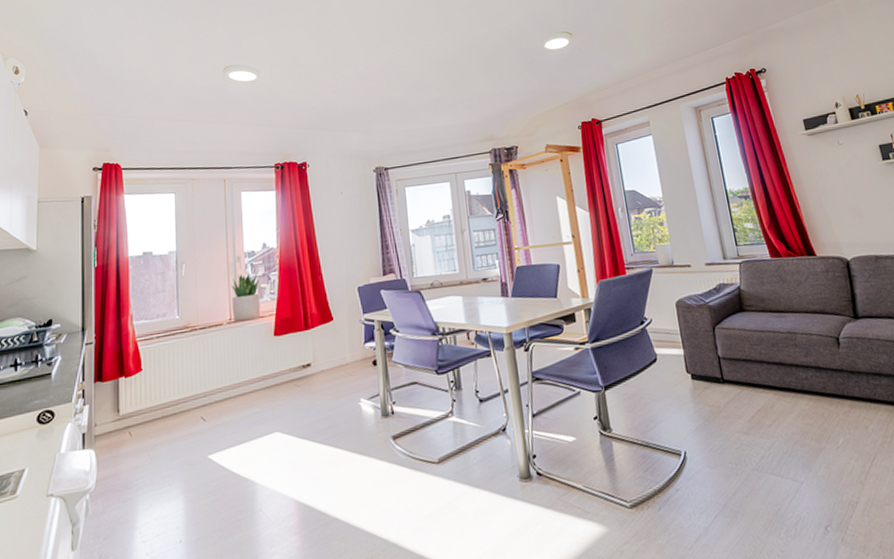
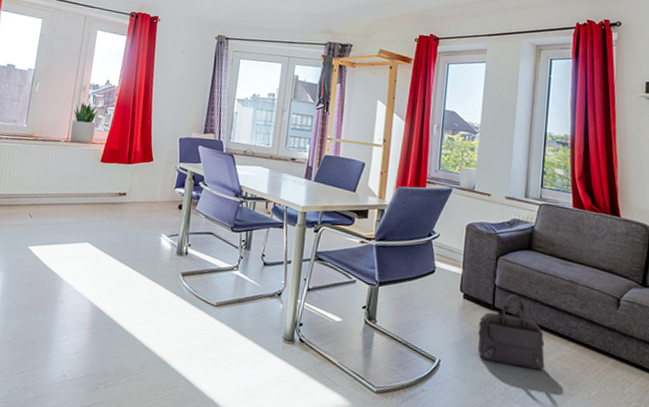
handbag: none [713,361,788,438] -> present [477,294,545,370]

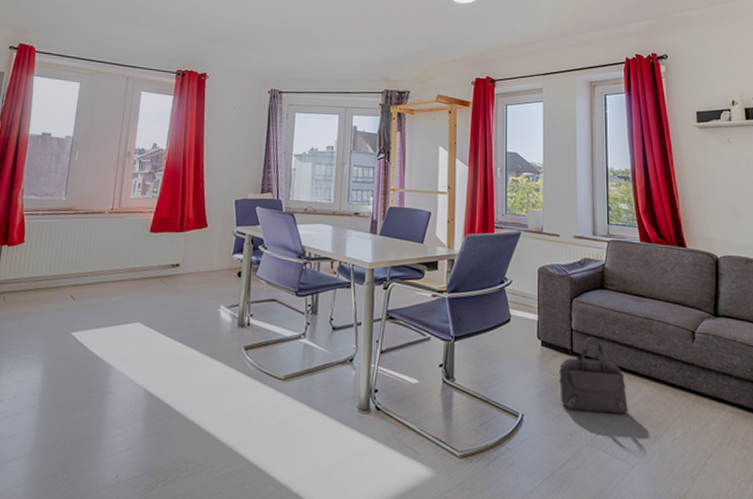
planter: present [70,101,98,145] -> none [115,167,145,215]

